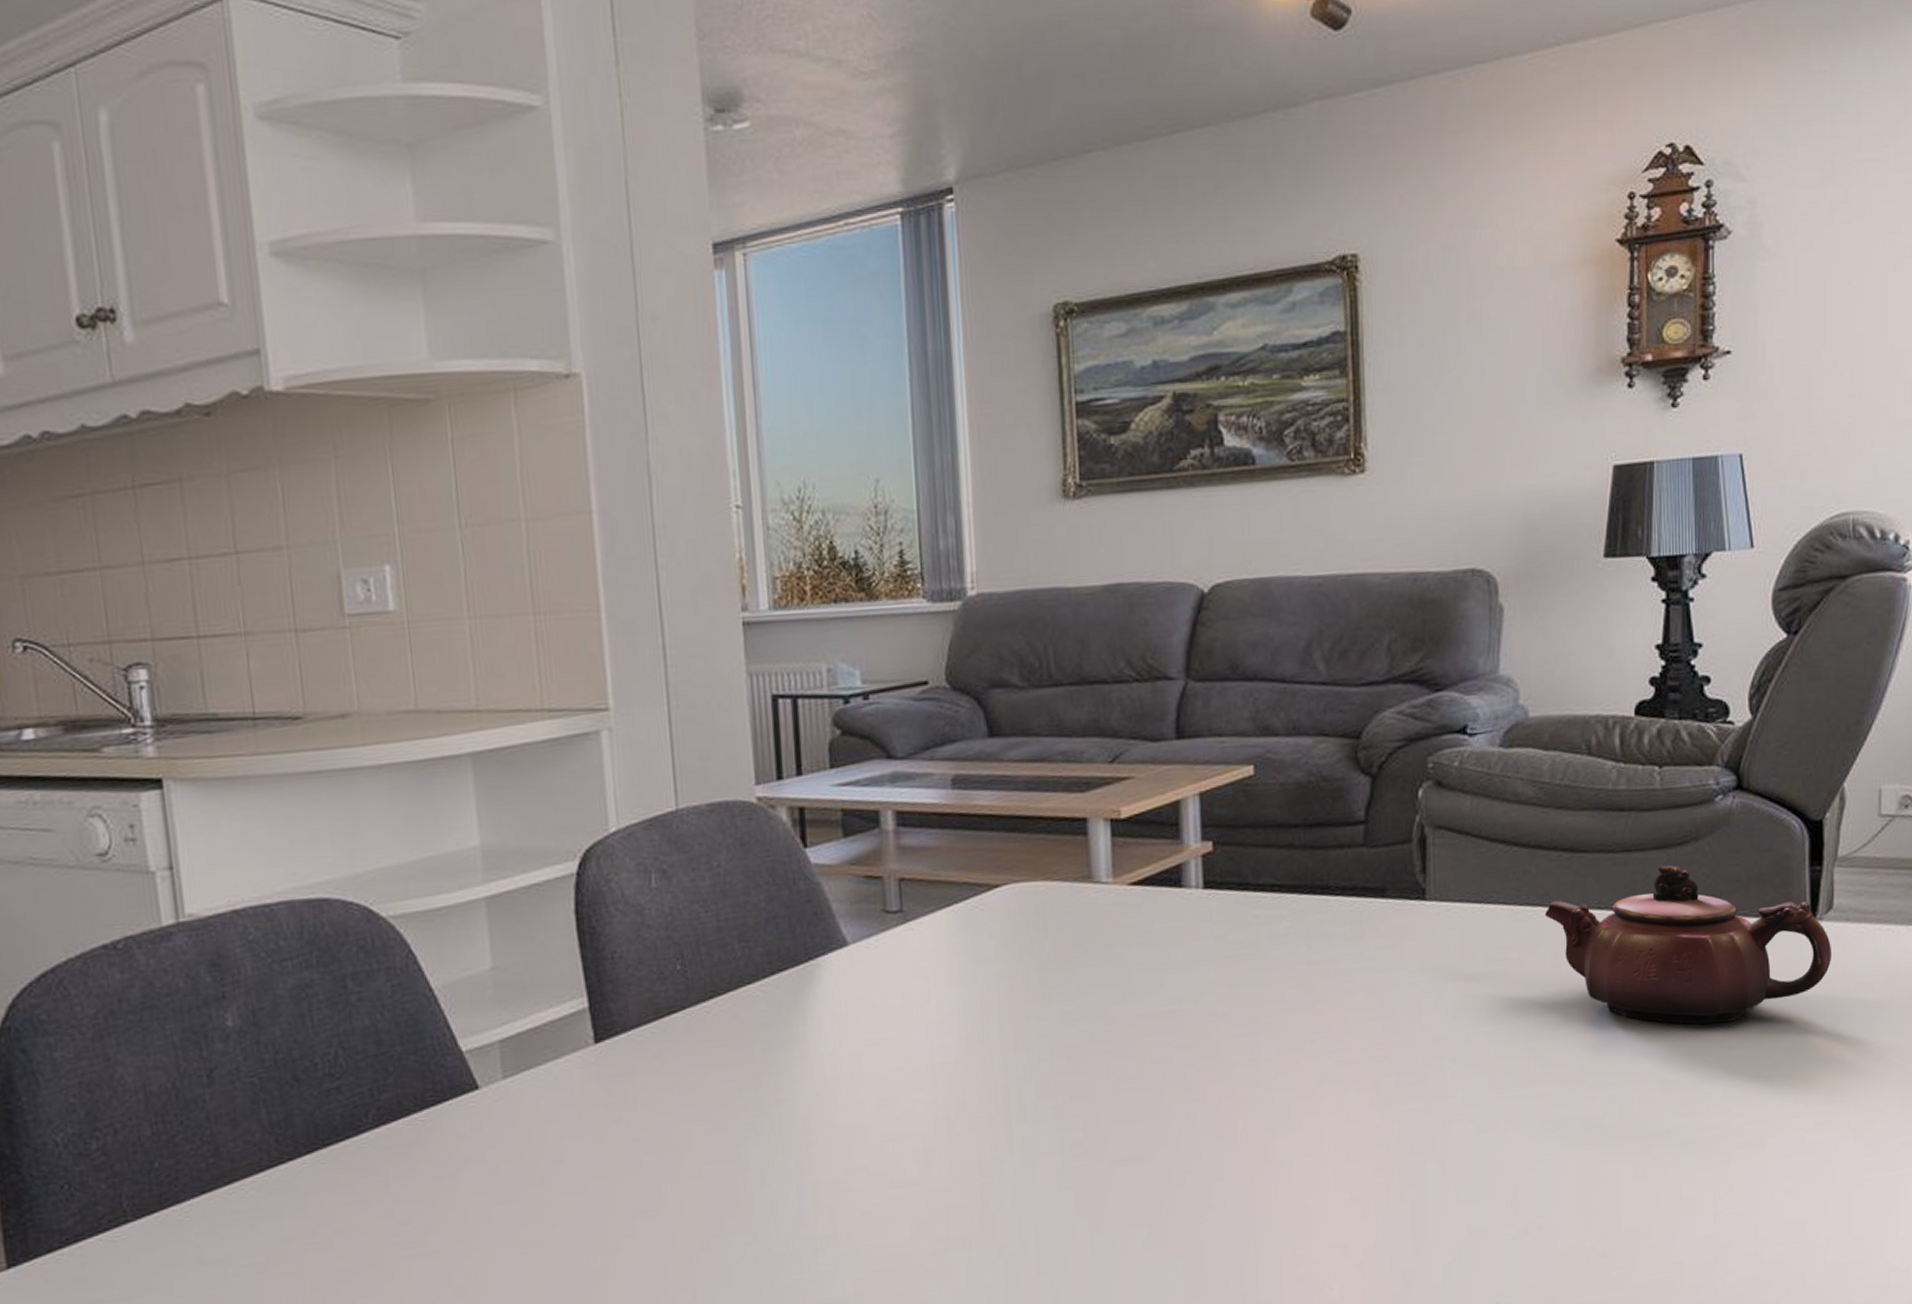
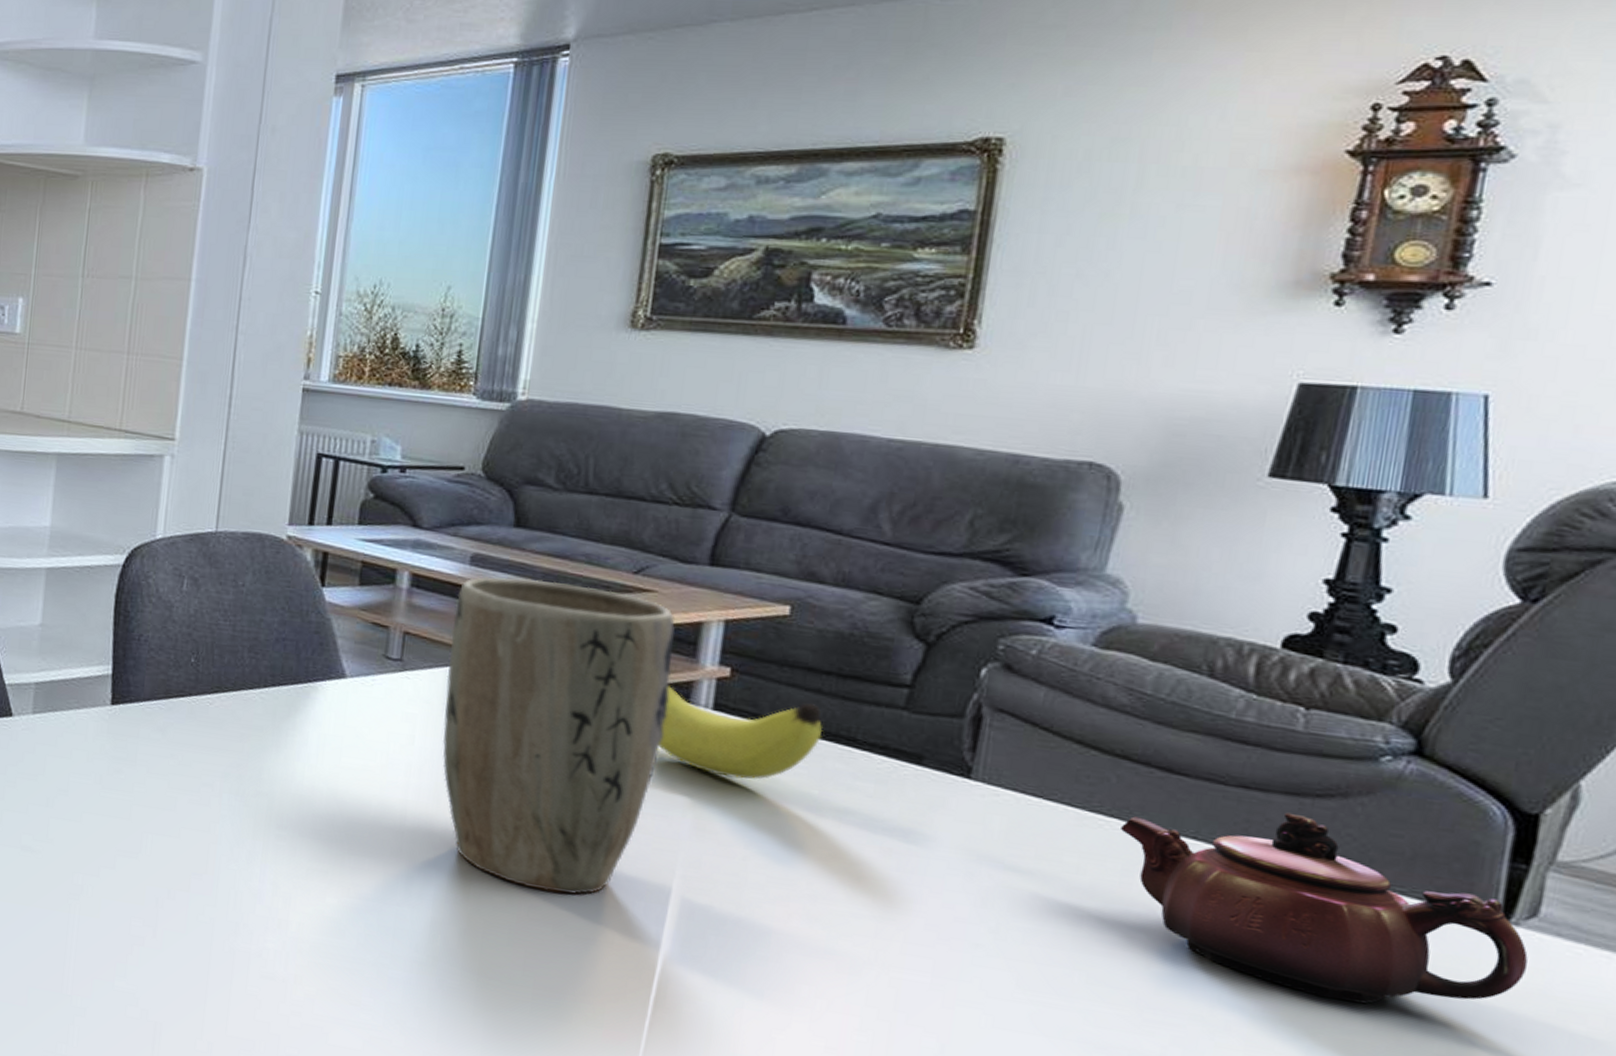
plant pot: none [945,786,1164,1123] -> present [442,576,676,895]
fruit: none [1159,860,1301,955] -> present [658,684,823,780]

